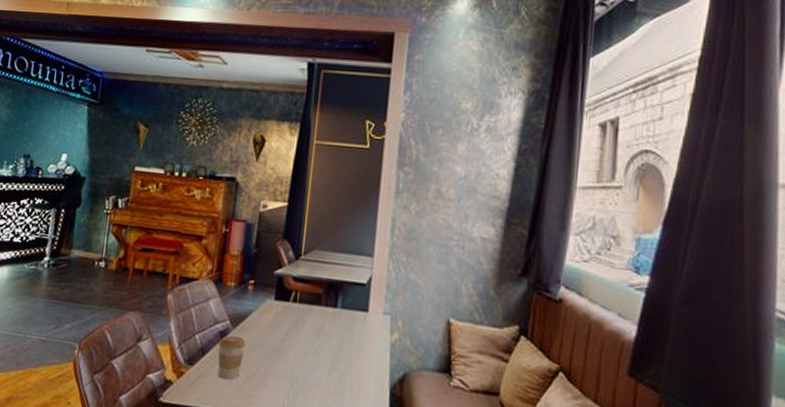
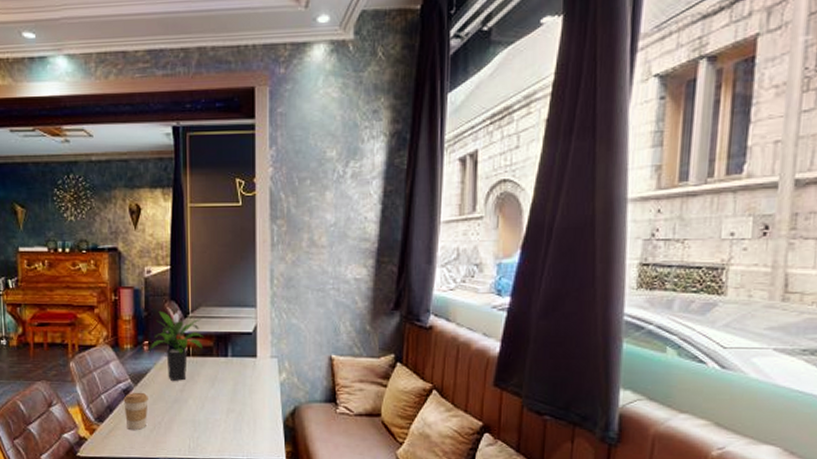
potted plant: none [255,248,315,329] -> present [150,310,205,382]

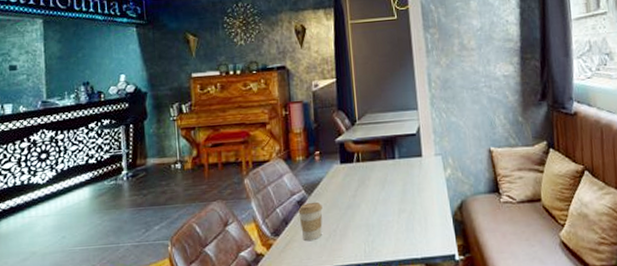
potted plant: present [150,310,205,382] -> none [321,121,373,189]

